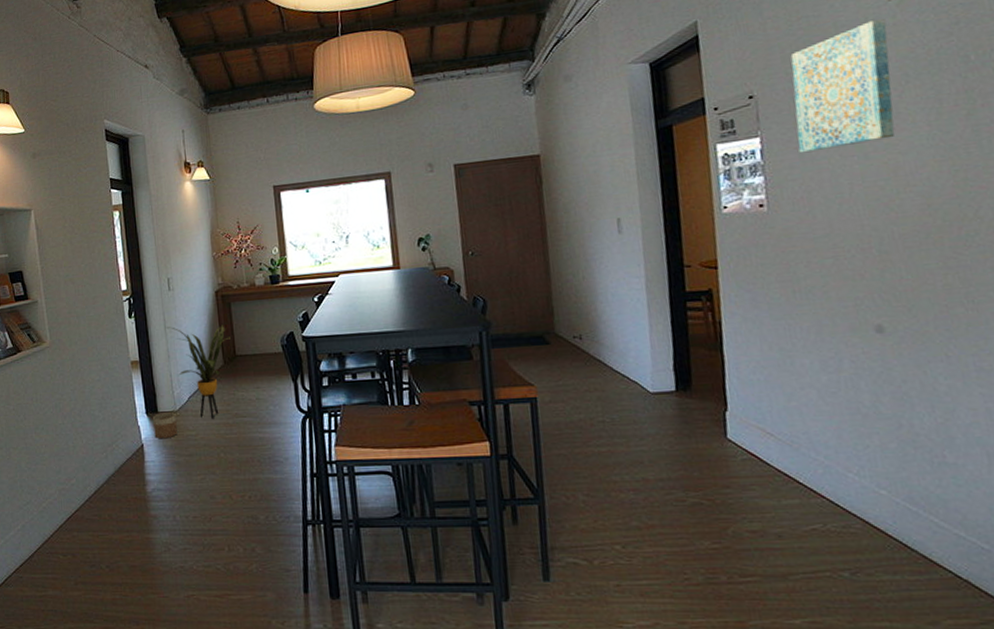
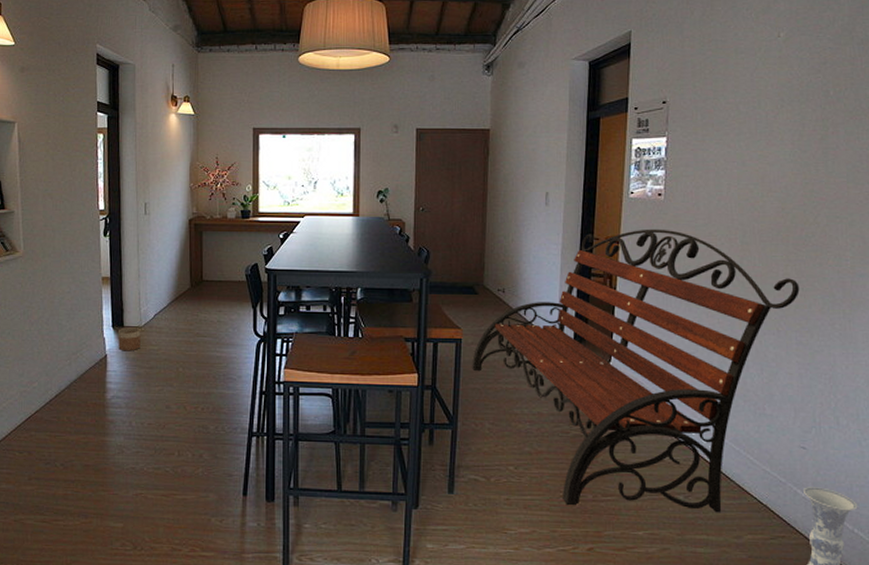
house plant: present [166,325,230,420] -> none [139,248,199,337]
bench: none [552,246,970,593] -> present [472,229,800,513]
wall art: present [790,19,895,154] -> none [694,52,774,155]

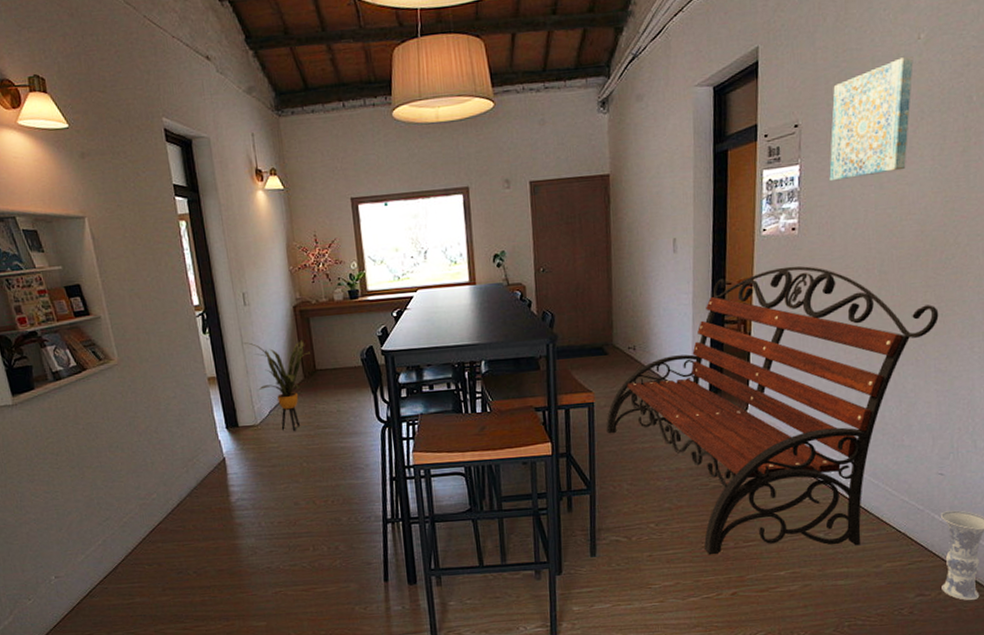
planter: present [118,327,141,351] -> none [234,426,259,452]
house plant: none [139,248,199,337] -> present [243,340,310,432]
wall art: none [694,52,774,155] -> present [829,57,914,182]

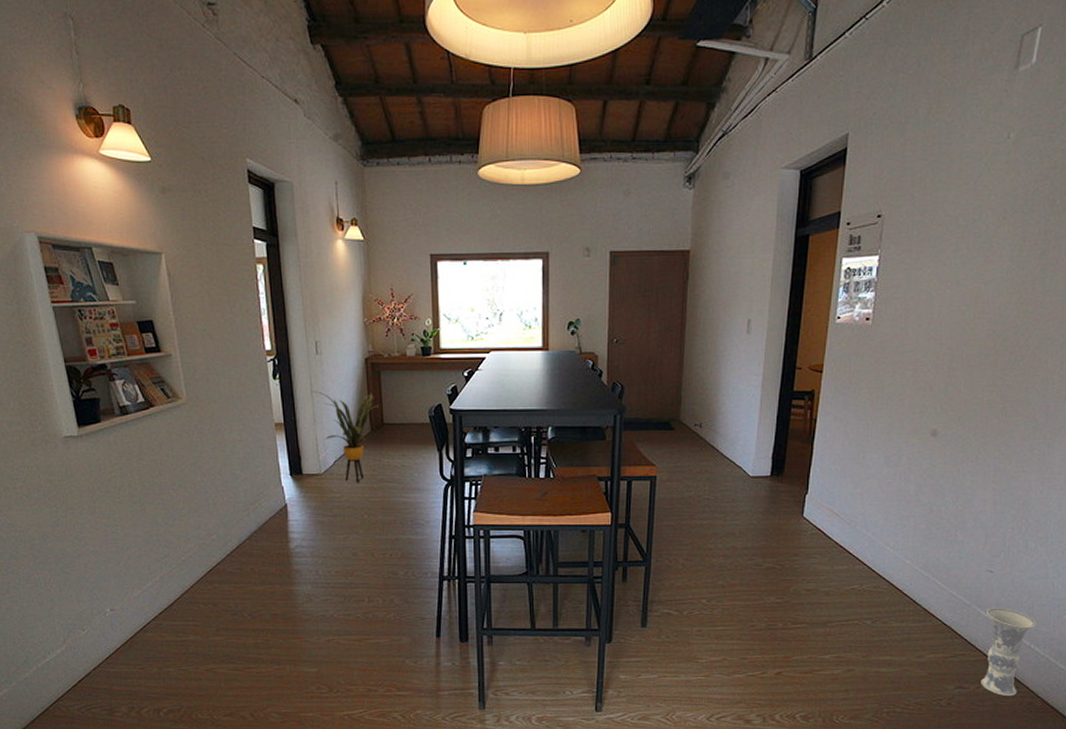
bench: present [606,266,939,555] -> none [667,356,1003,635]
wall art: present [829,57,914,182] -> none [907,155,1001,274]

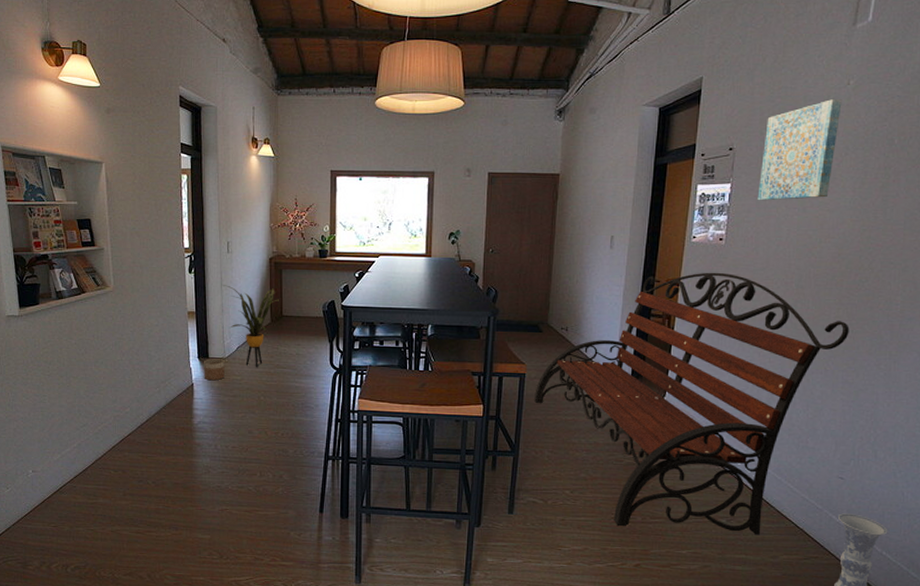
planter: none [297,475,322,500] -> present [204,358,225,381]
bench: none [667,356,1003,635] -> present [534,272,850,535]
wall art: none [907,155,1001,274] -> present [757,99,842,201]

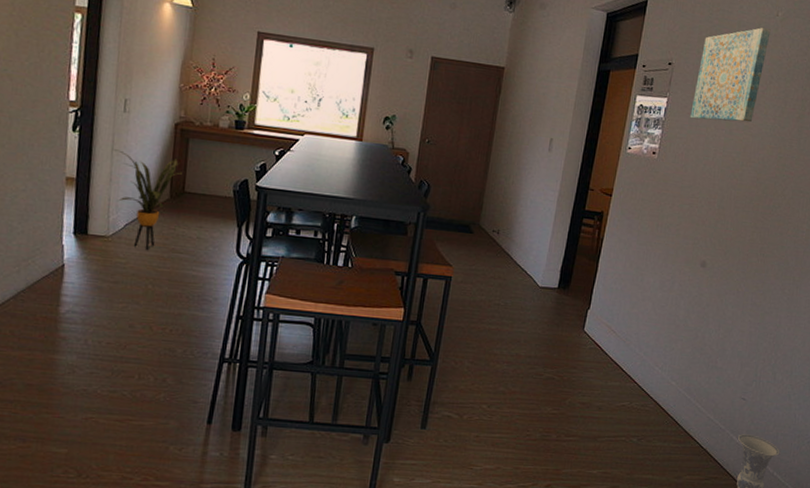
planter: present [204,358,225,381] -> none [79,235,108,263]
bench: present [534,272,850,535] -> none [458,183,761,455]

